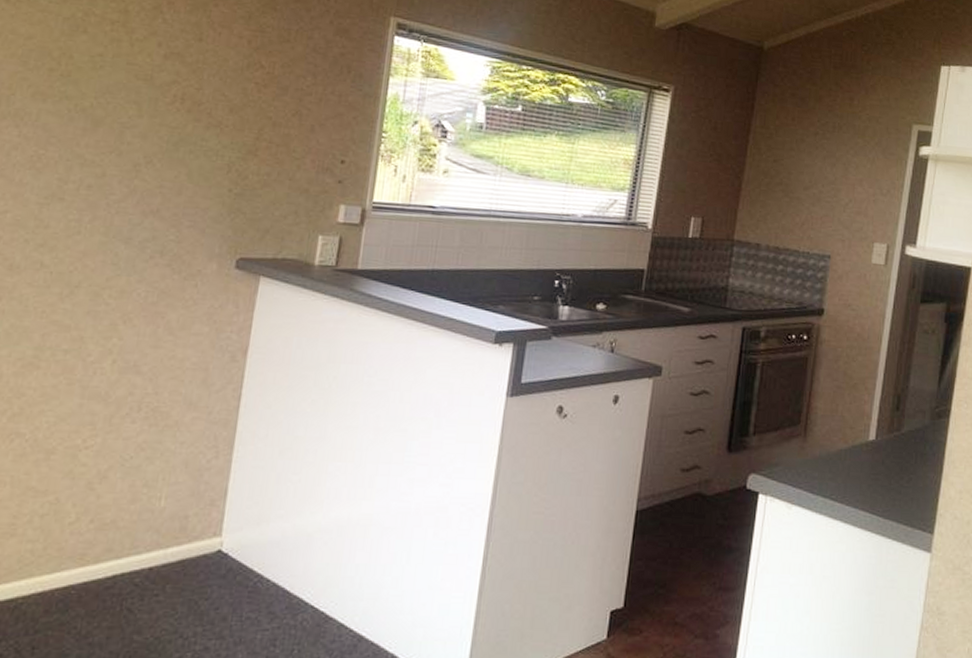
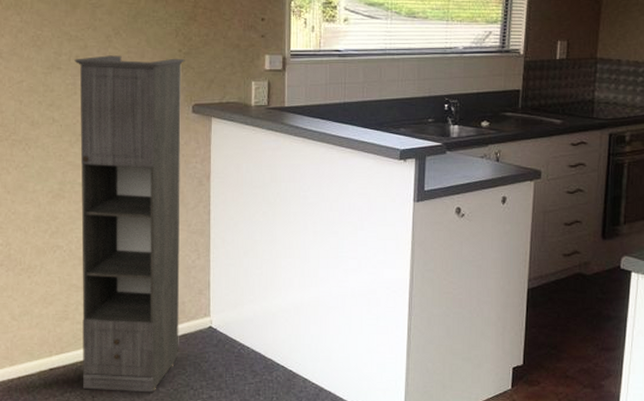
storage cabinet: none [20,188,235,642] -> present [74,55,185,393]

